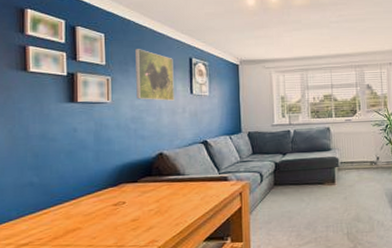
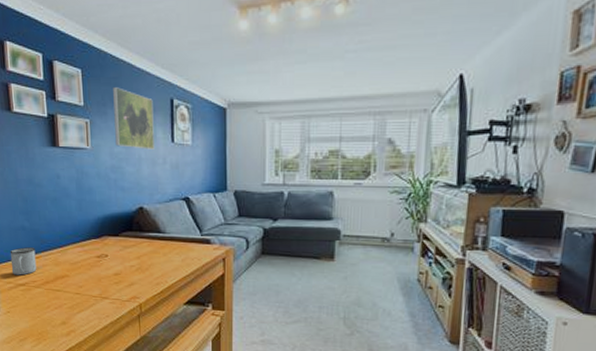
mug: none [12,203,44,235] -> present [10,247,37,276]

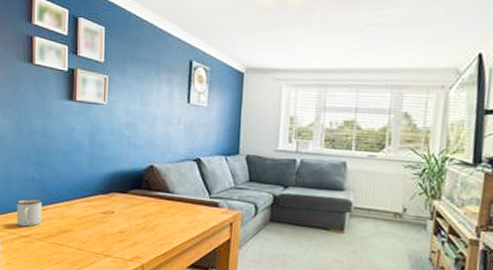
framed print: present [113,87,154,149] -> none [132,46,172,109]

